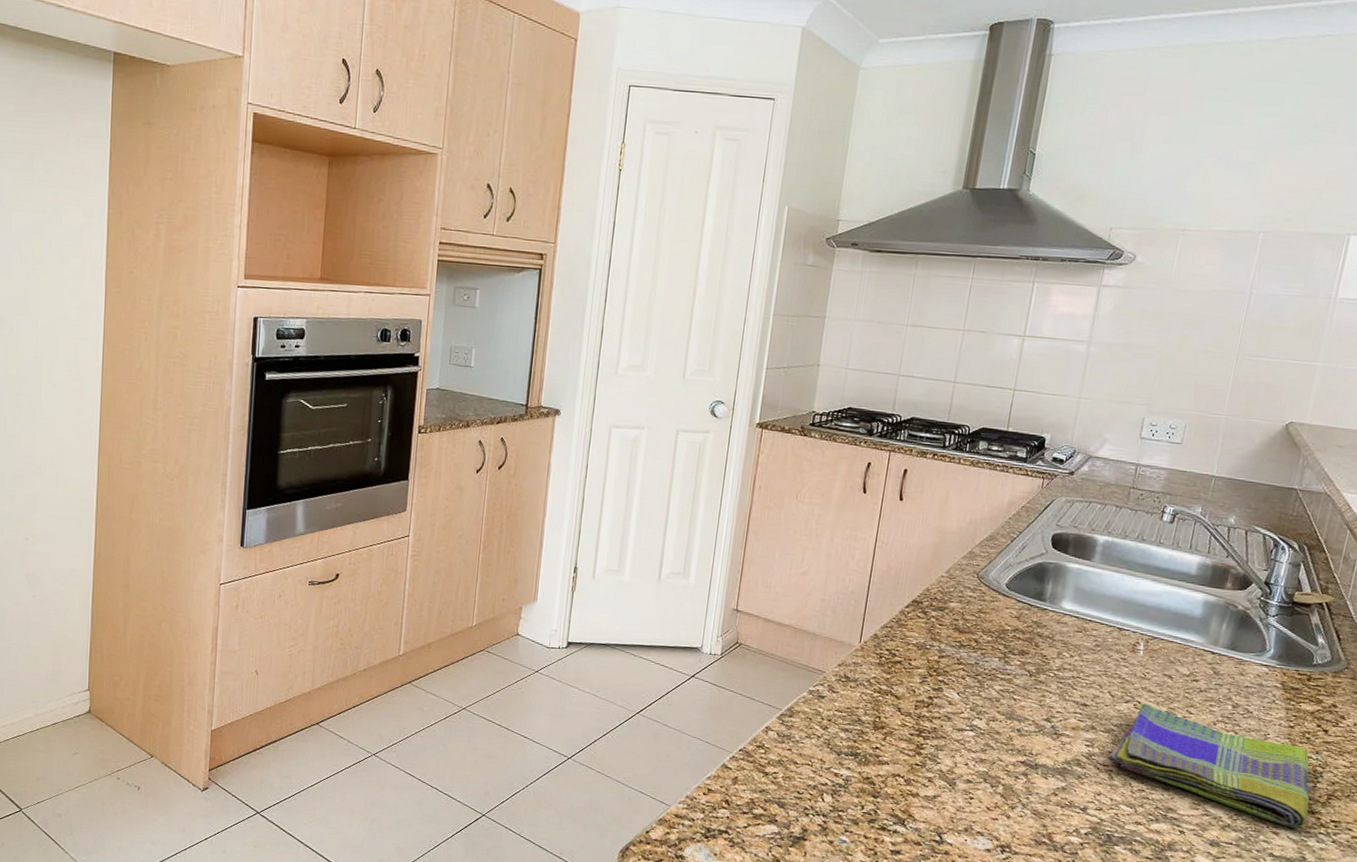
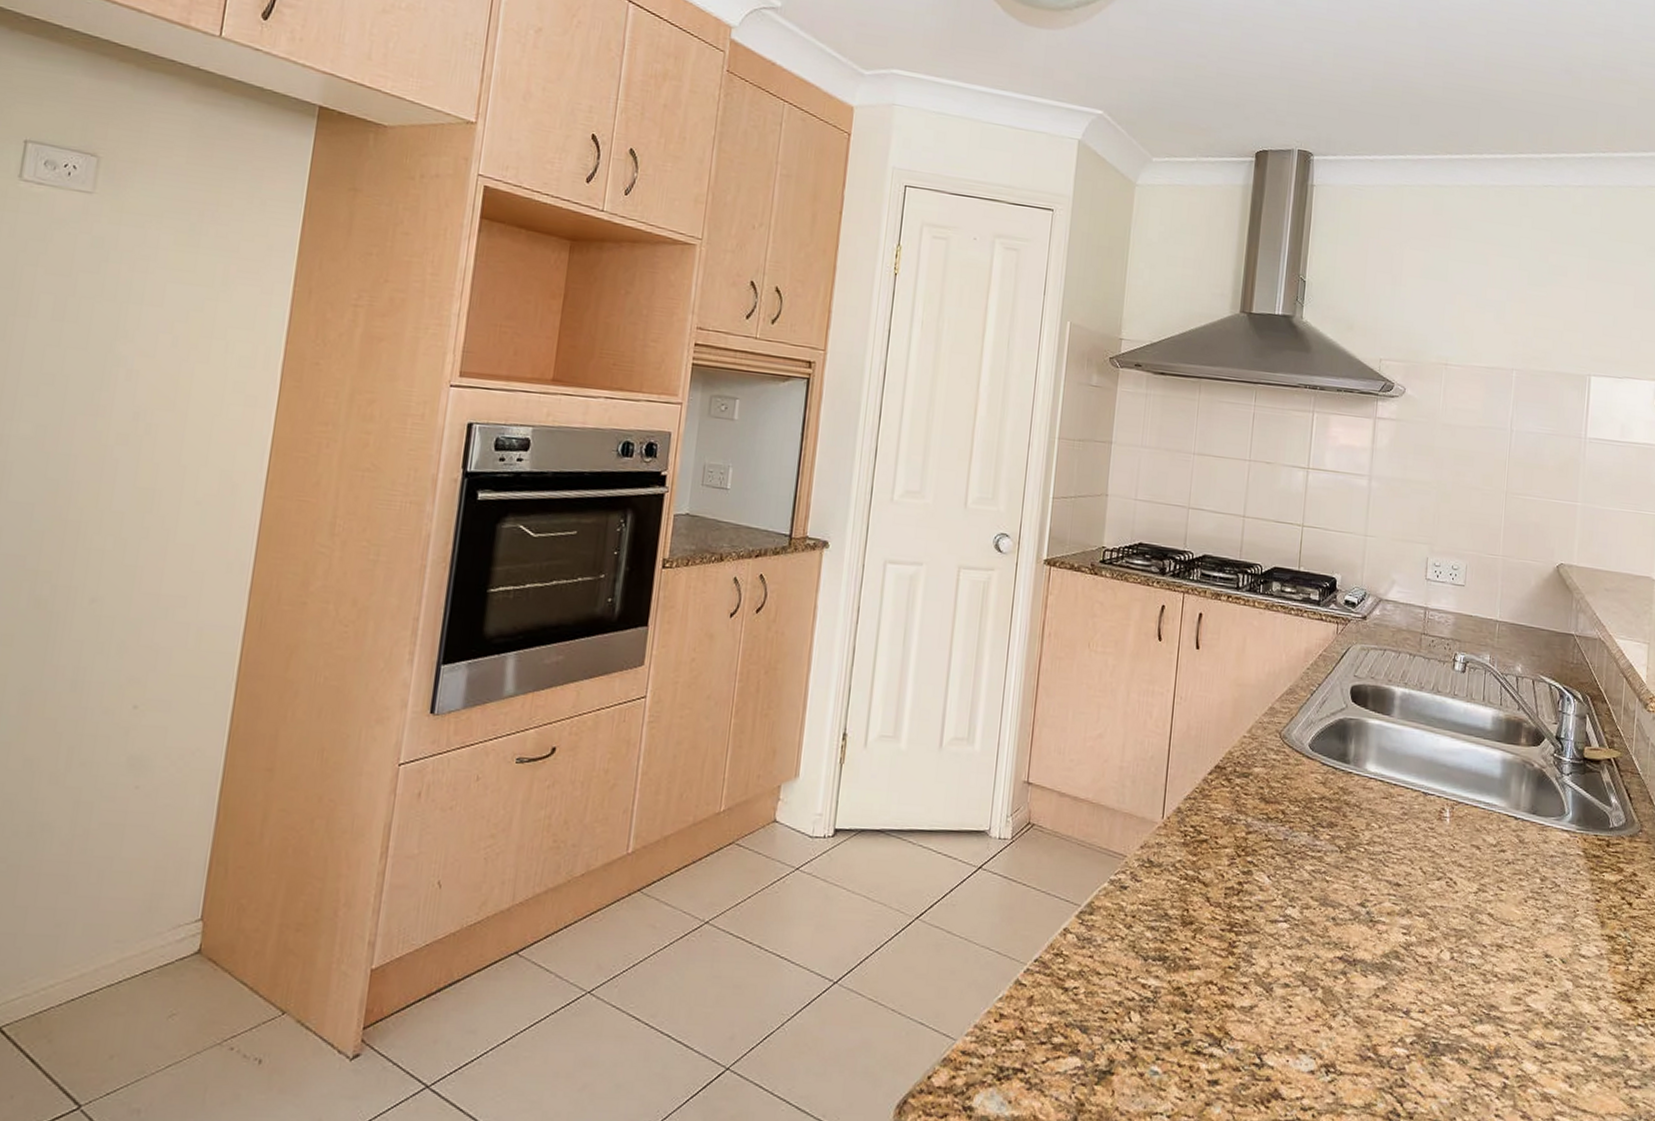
dish towel: present [1107,703,1310,828] -> none [1425,879,1625,1020]

